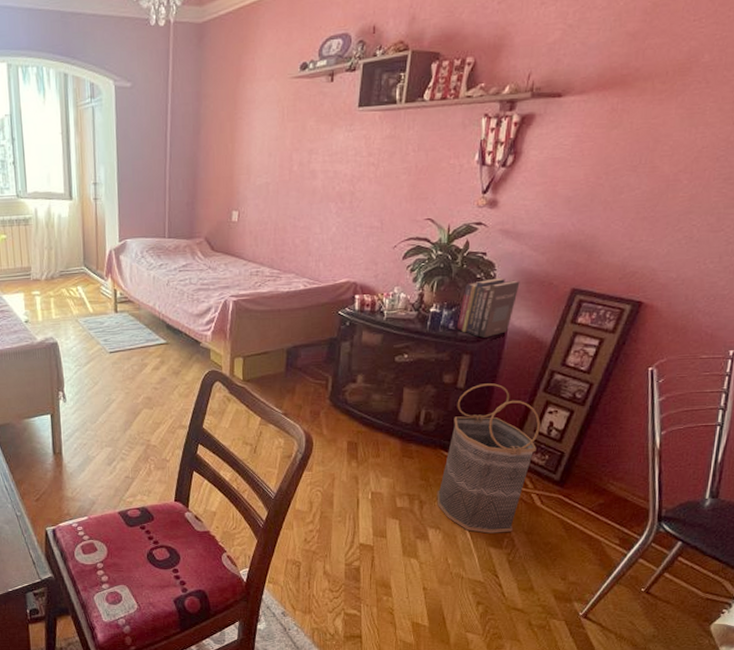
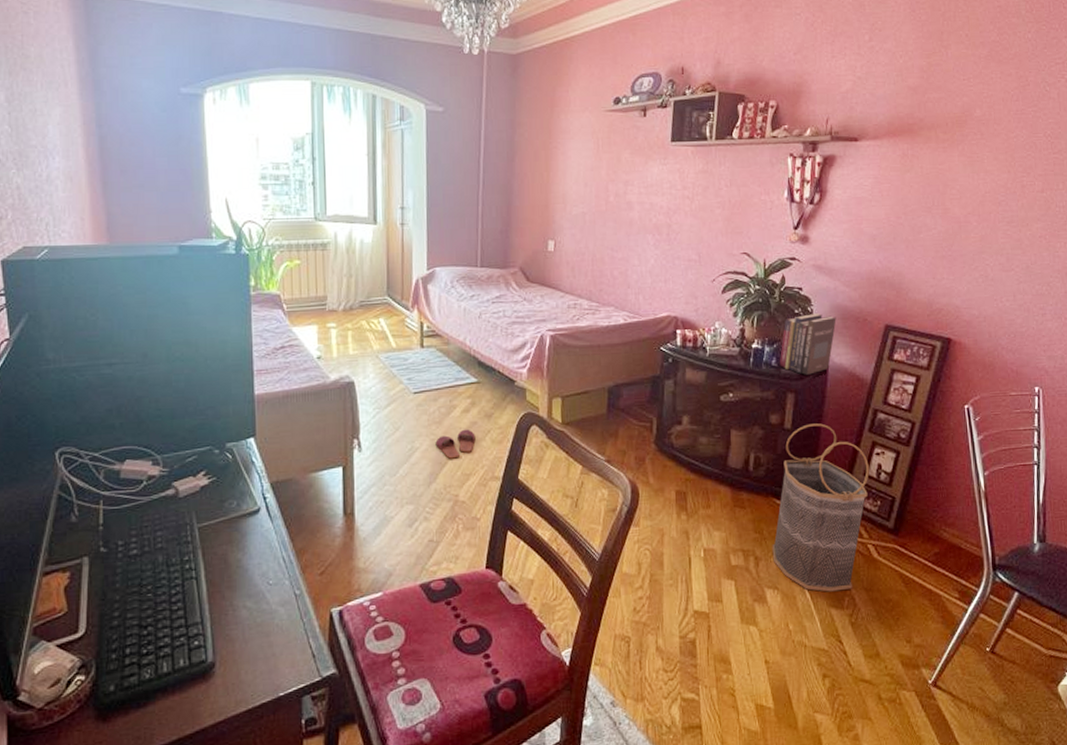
slippers: none [129,384,165,410] -> present [435,429,476,459]

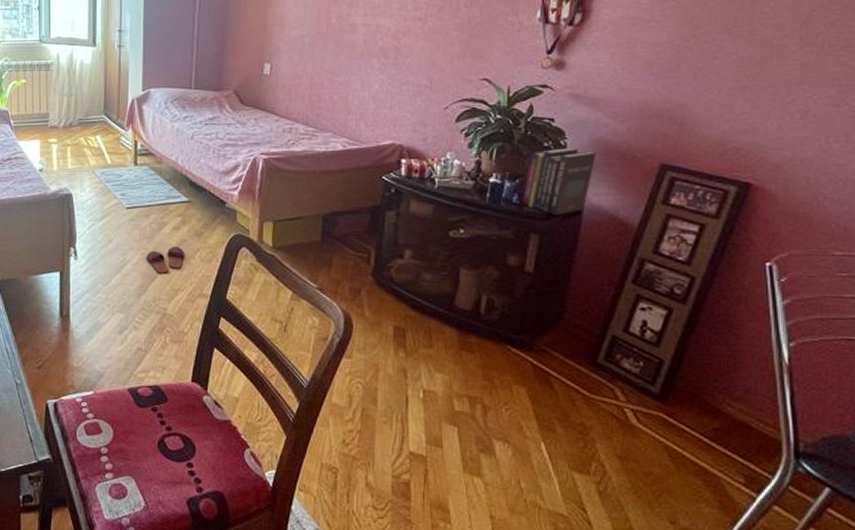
basket: present [772,423,869,592] -> none [504,269,631,455]

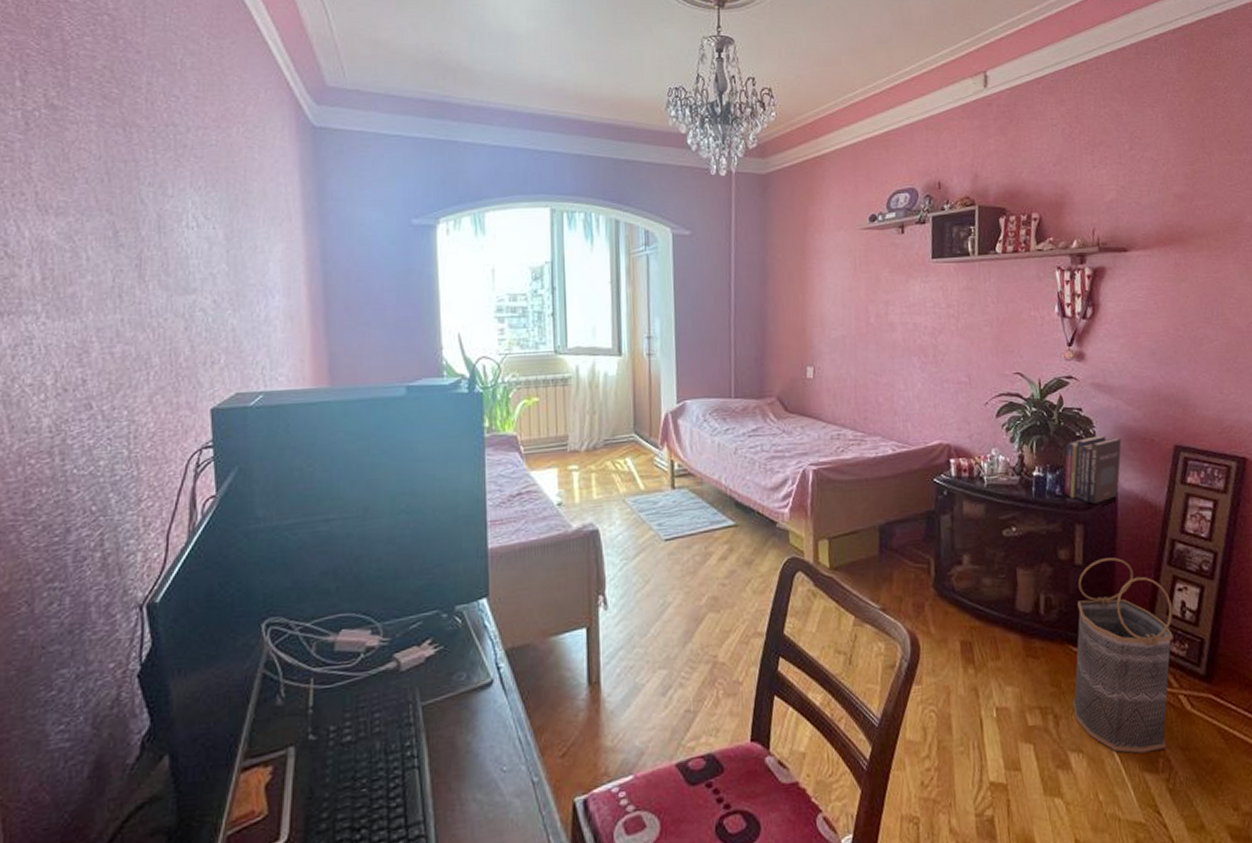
slippers: present [146,246,185,274] -> none [690,578,735,614]
basket: none [504,269,631,455] -> present [1072,557,1174,754]

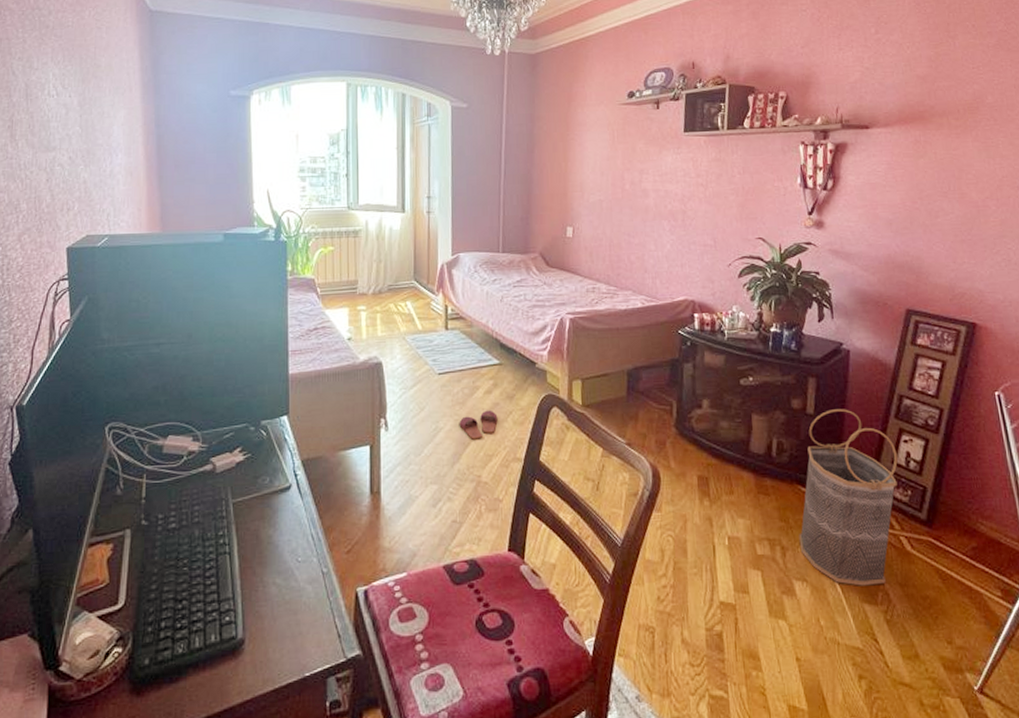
slippers: none [690,578,735,614] -> present [459,410,498,440]
books: present [1063,435,1122,504] -> none [798,297,856,359]

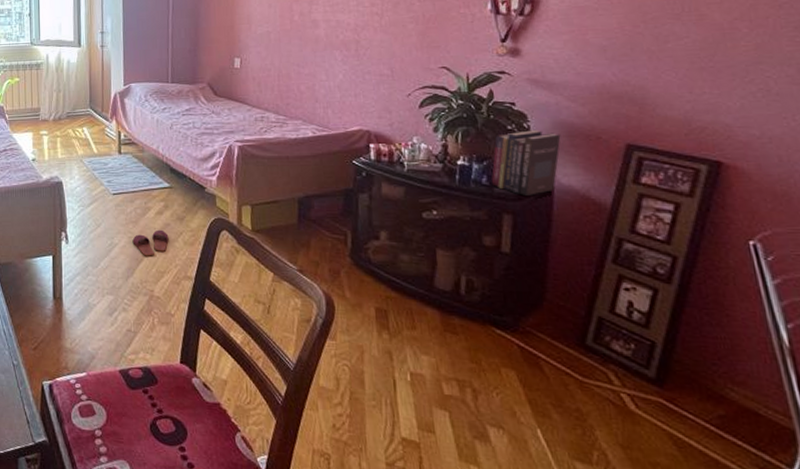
books: none [798,297,856,359] -> present [491,130,561,196]
basket: present [799,409,898,586] -> none [493,249,617,443]

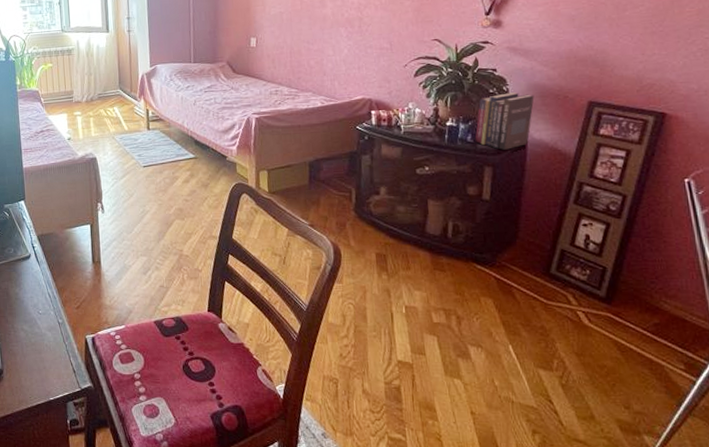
slippers: present [132,229,169,256] -> none [162,196,195,220]

